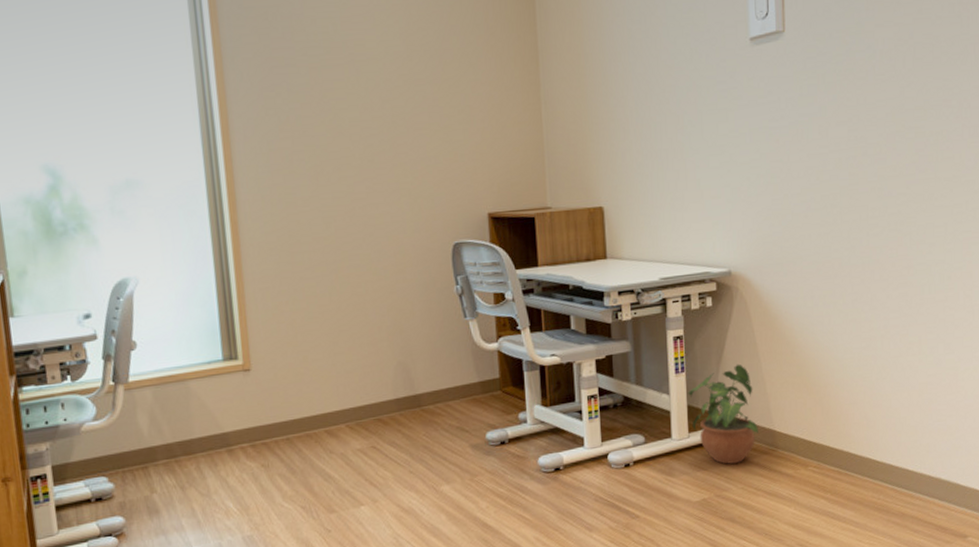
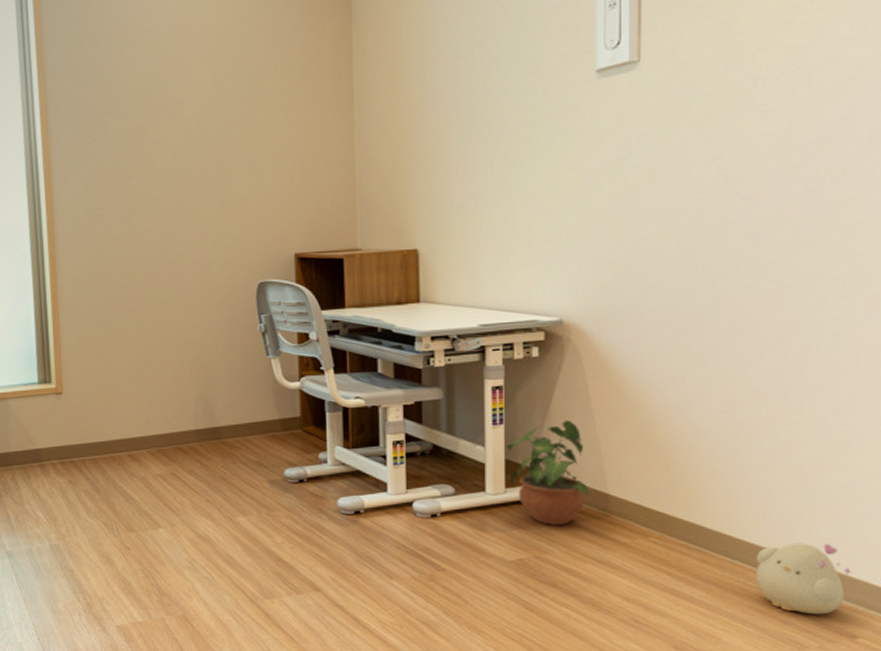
plush toy: none [892,458,961,522] -> present [756,543,851,615]

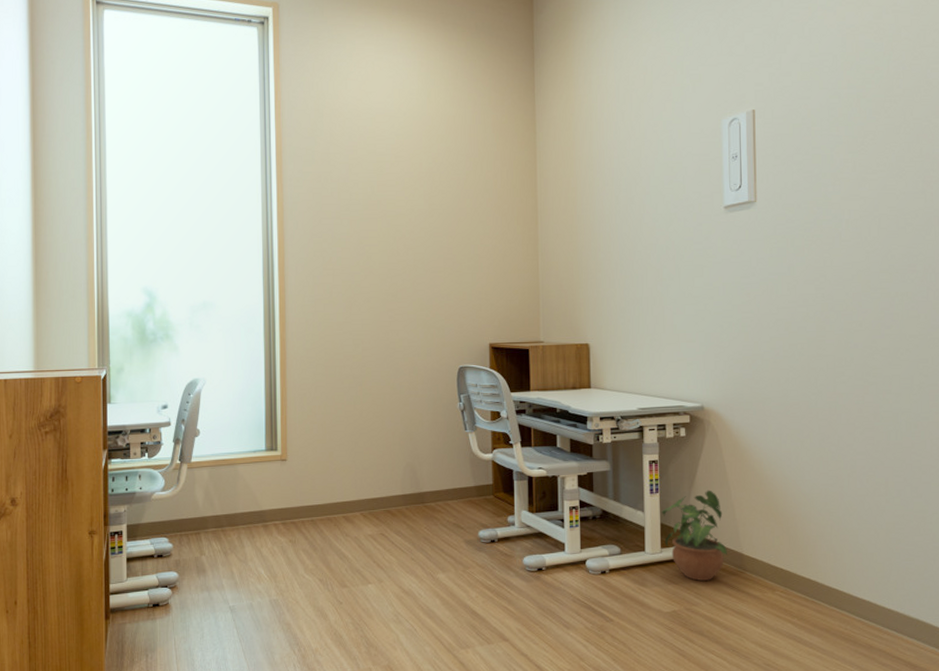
plush toy: present [756,543,851,615] -> none [859,595,930,657]

